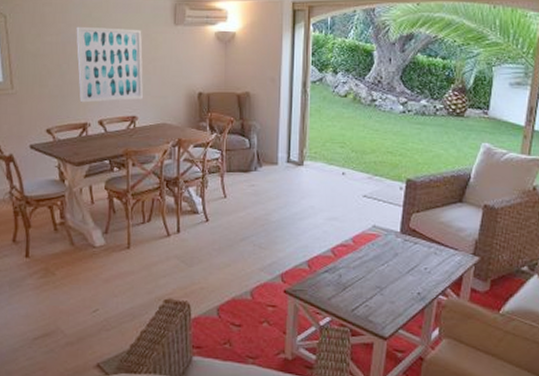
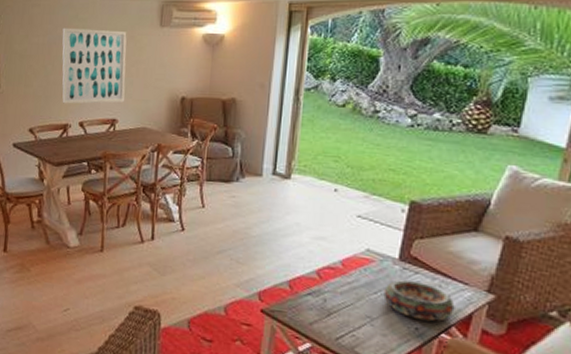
decorative bowl: none [390,251,448,286] -> present [383,280,455,322]

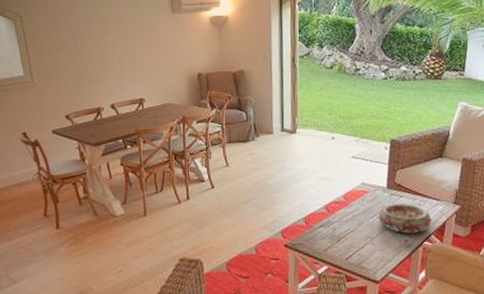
wall art: present [62,28,127,104] -> none [84,19,149,90]

